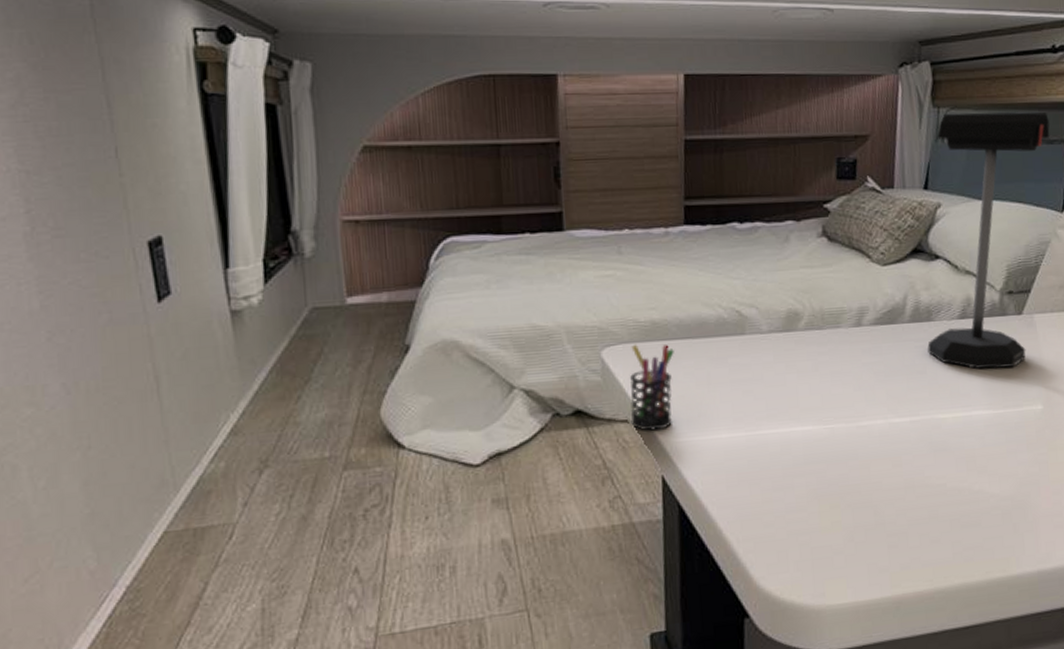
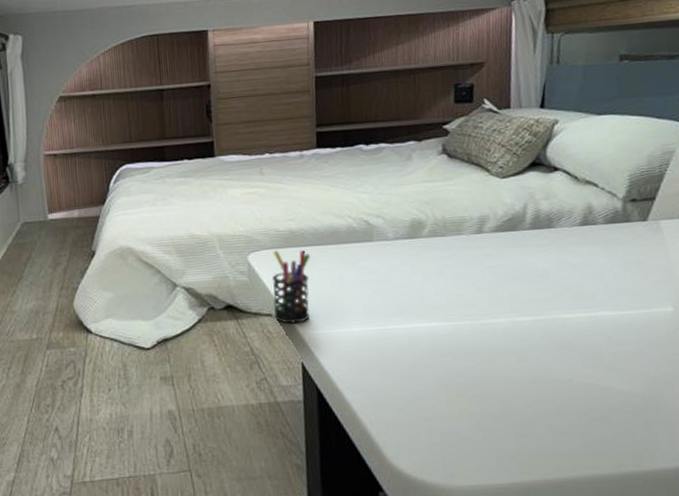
desk lamp: present [927,111,1050,369] -> none [549,29,670,272]

